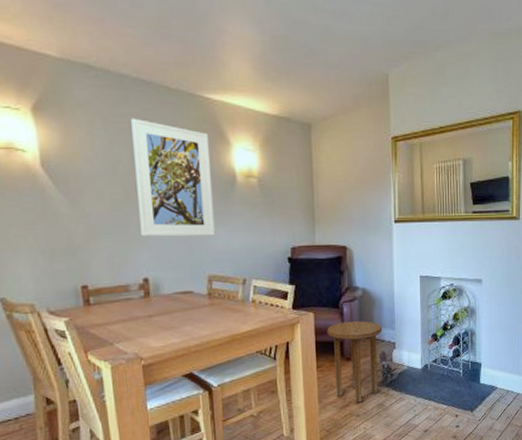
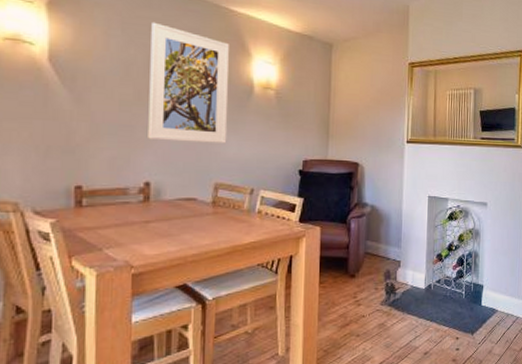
side table: present [327,321,383,403] -> none [332,238,389,322]

